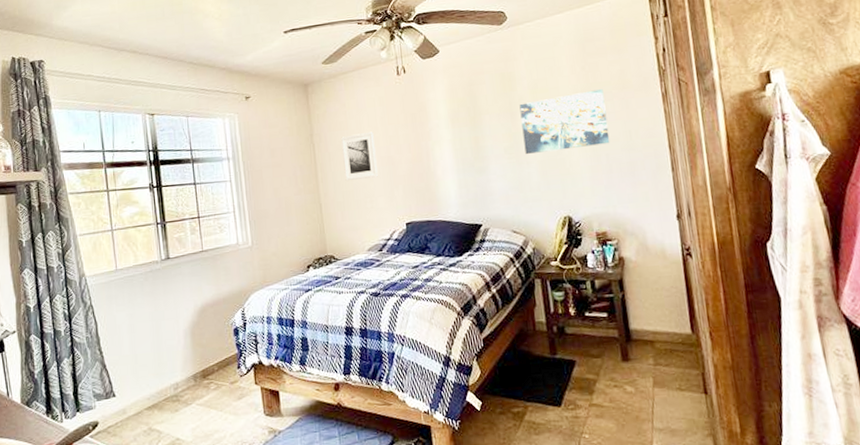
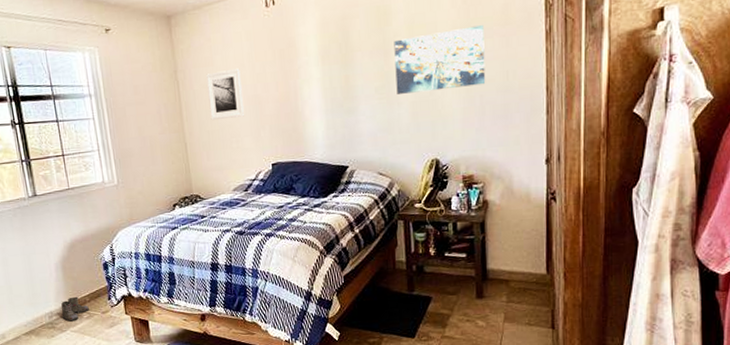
boots: none [187,365,217,394] -> present [61,296,89,322]

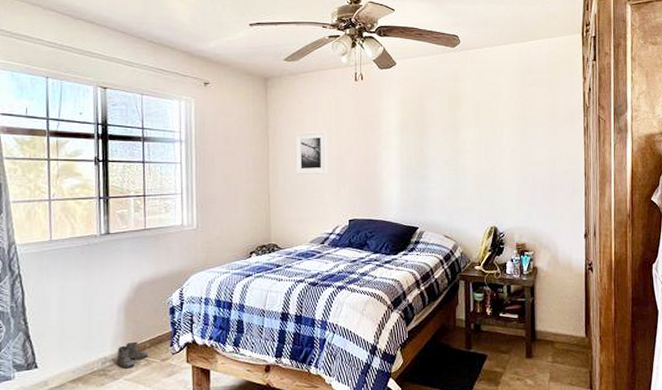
wall art: present [394,25,486,94] -> none [463,117,537,167]

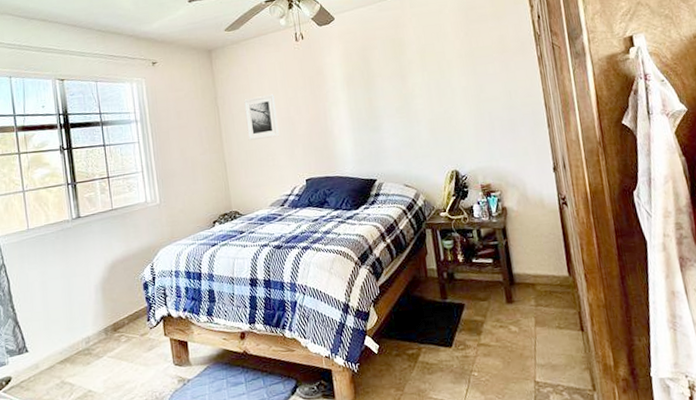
boots: present [116,341,148,369] -> none [99,319,128,346]

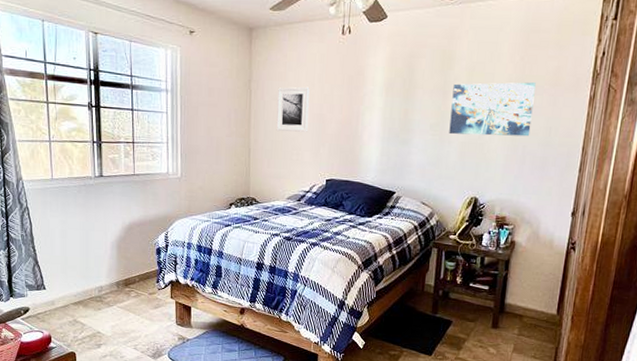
wall art: none [409,53,492,113] -> present [449,82,536,137]

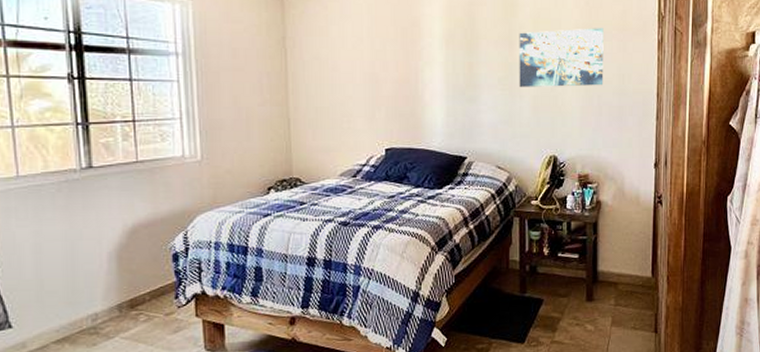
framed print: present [276,86,310,132] -> none [320,42,358,95]

